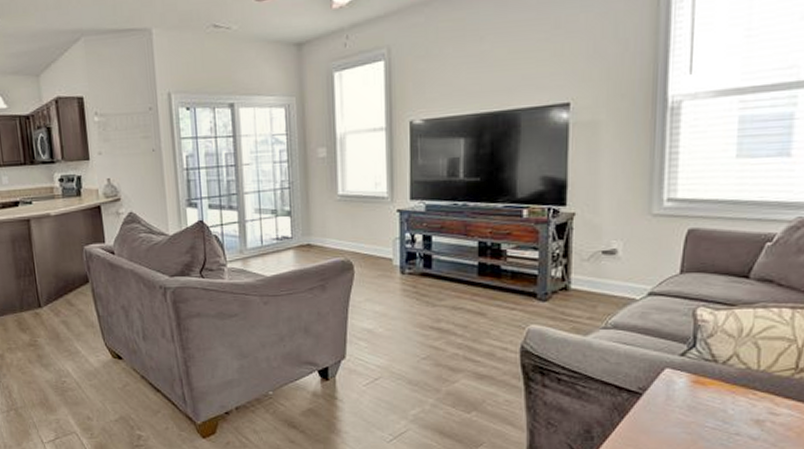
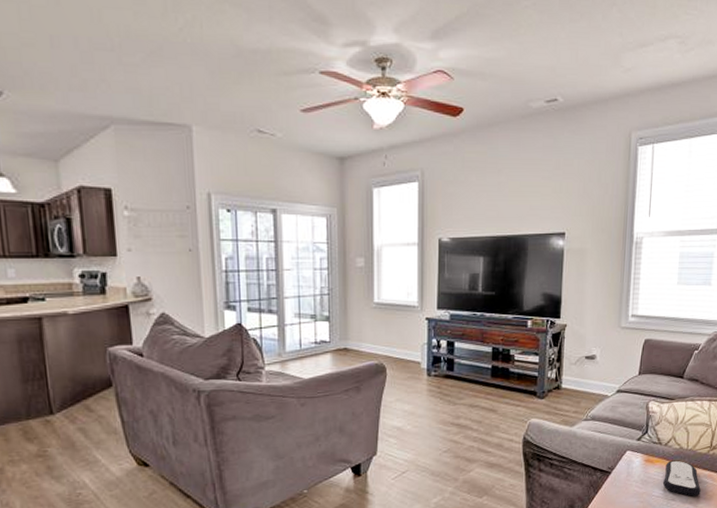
remote control: none [721,384,781,432] -> present [663,460,701,497]

